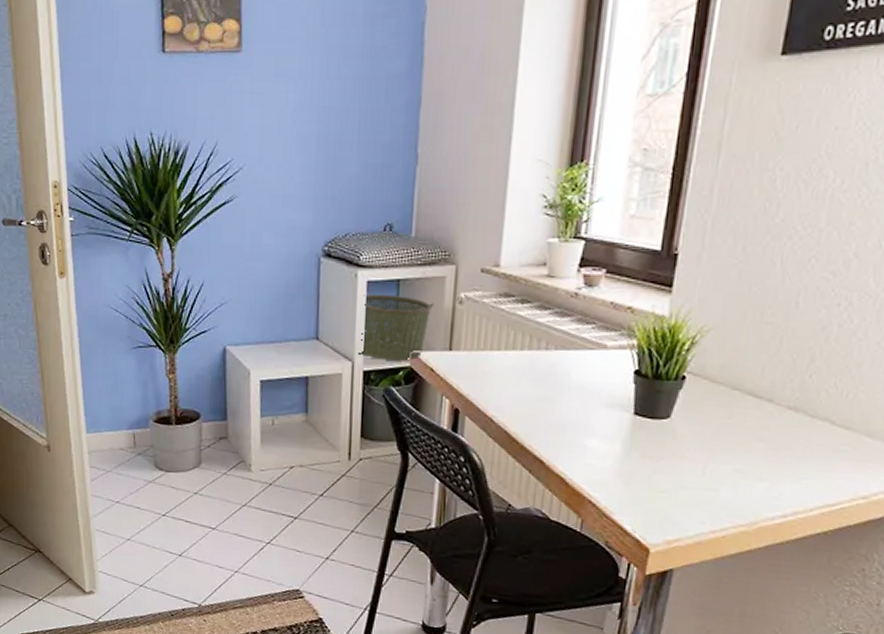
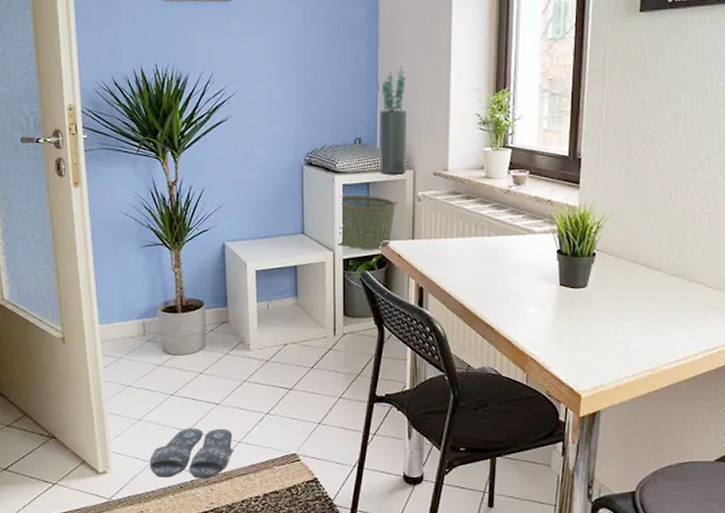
slippers: none [139,552,230,608] -> present [149,428,234,479]
vase: none [413,131,453,270] -> present [380,65,408,174]

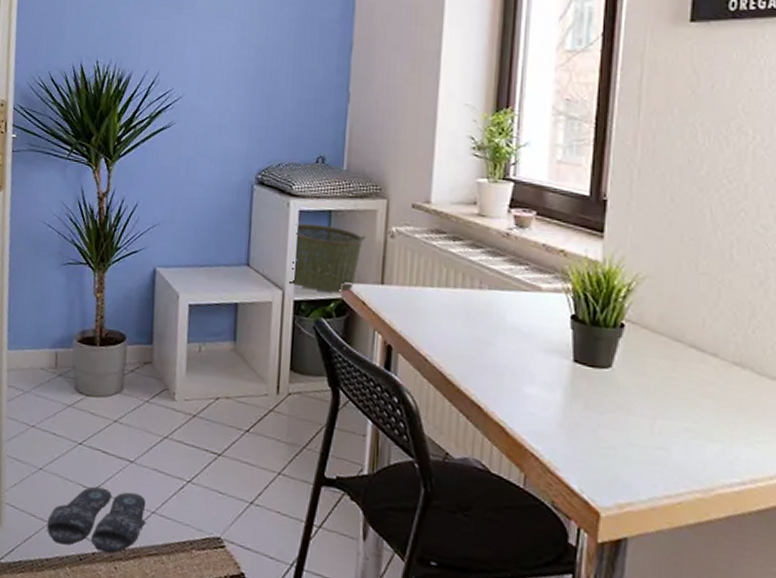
vase: present [380,65,408,174] -> none [345,74,384,204]

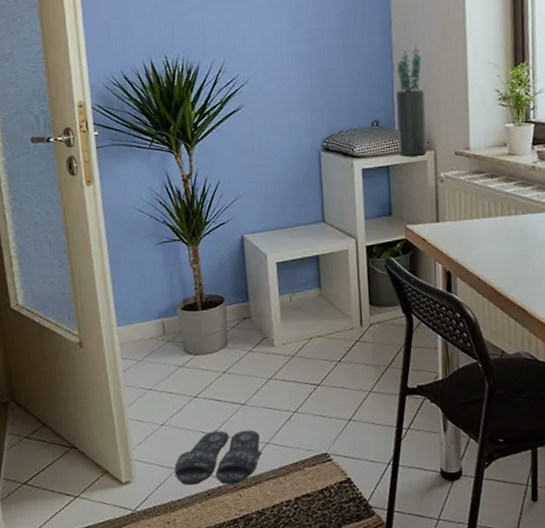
basket: present [290,223,366,293] -> none [360,178,420,235]
vase: none [345,74,384,204] -> present [396,44,427,157]

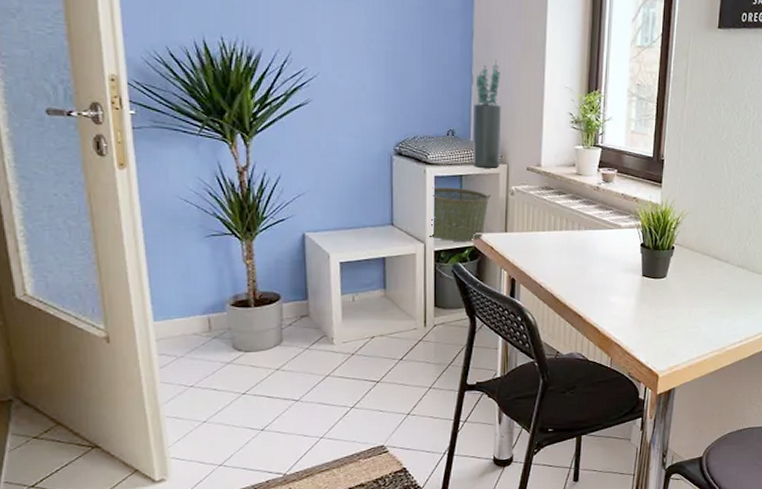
slippers: present [174,430,262,485] -> none [217,425,316,481]
basket: none [360,178,420,235] -> present [430,186,492,241]

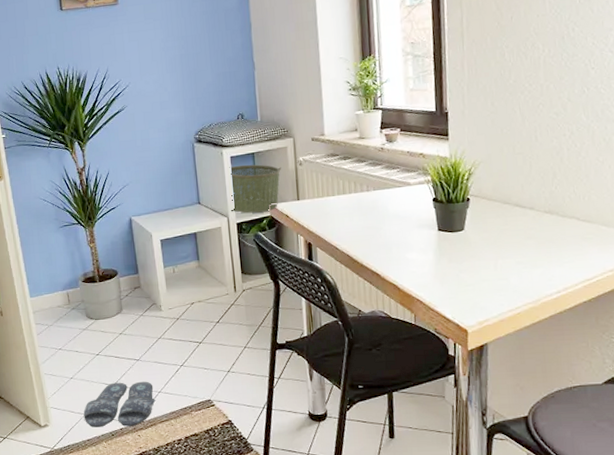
slippers: none [217,425,316,481] -> present [83,381,156,427]
vase: present [473,60,502,168] -> none [257,45,287,144]

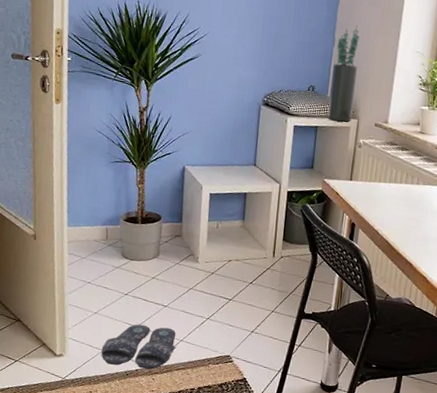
basket: present [229,164,282,213] -> none [285,135,342,186]
vase: none [257,45,287,144] -> present [328,25,359,122]

